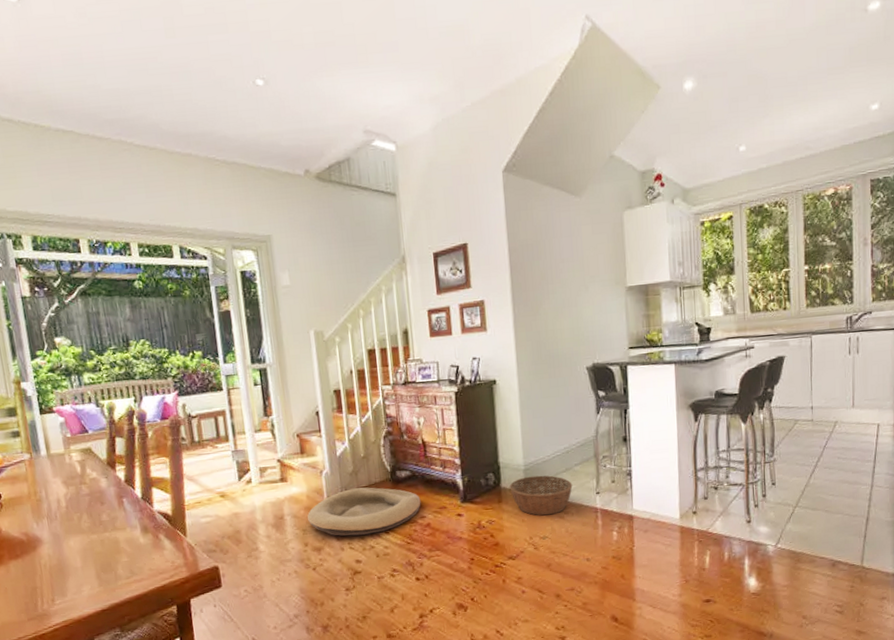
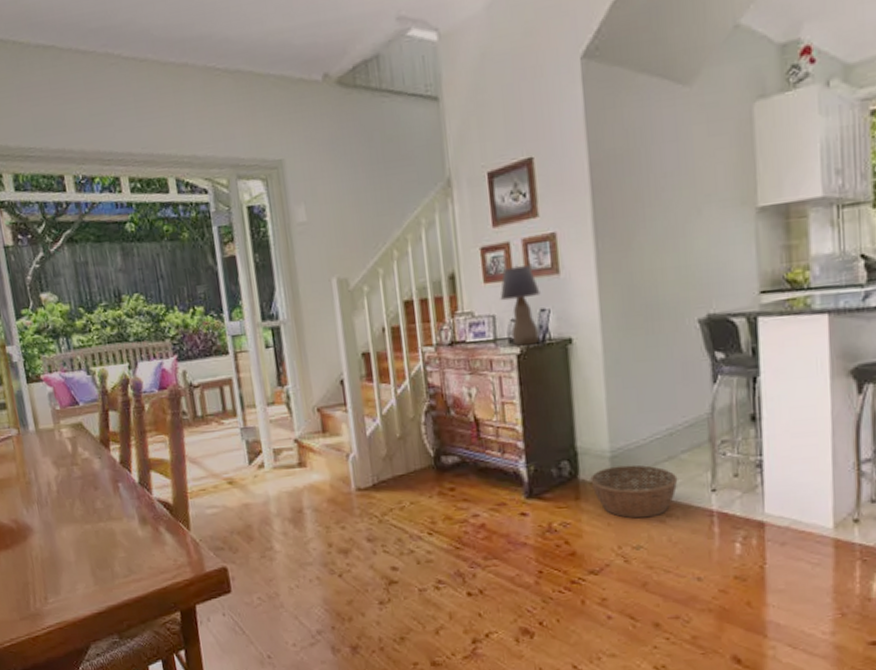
dog bed: present [307,487,421,536] -> none [330,475,474,536]
table lamp: none [442,324,473,386] -> present [500,265,541,346]

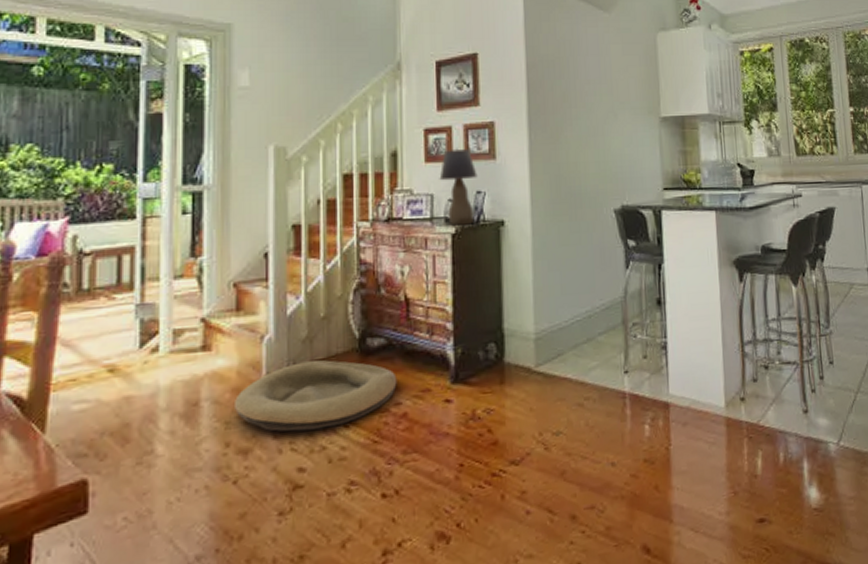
dog bed: none [330,475,474,536] -> present [233,360,397,432]
basket: present [590,465,678,519] -> none [515,347,595,403]

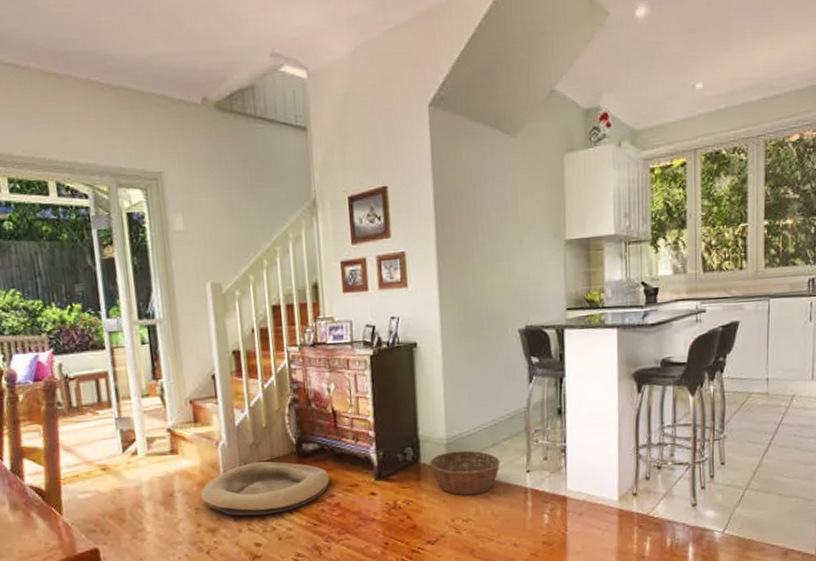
table lamp: present [439,148,478,226] -> none [356,278,391,348]
basket: none [515,347,595,403] -> present [430,450,500,496]

